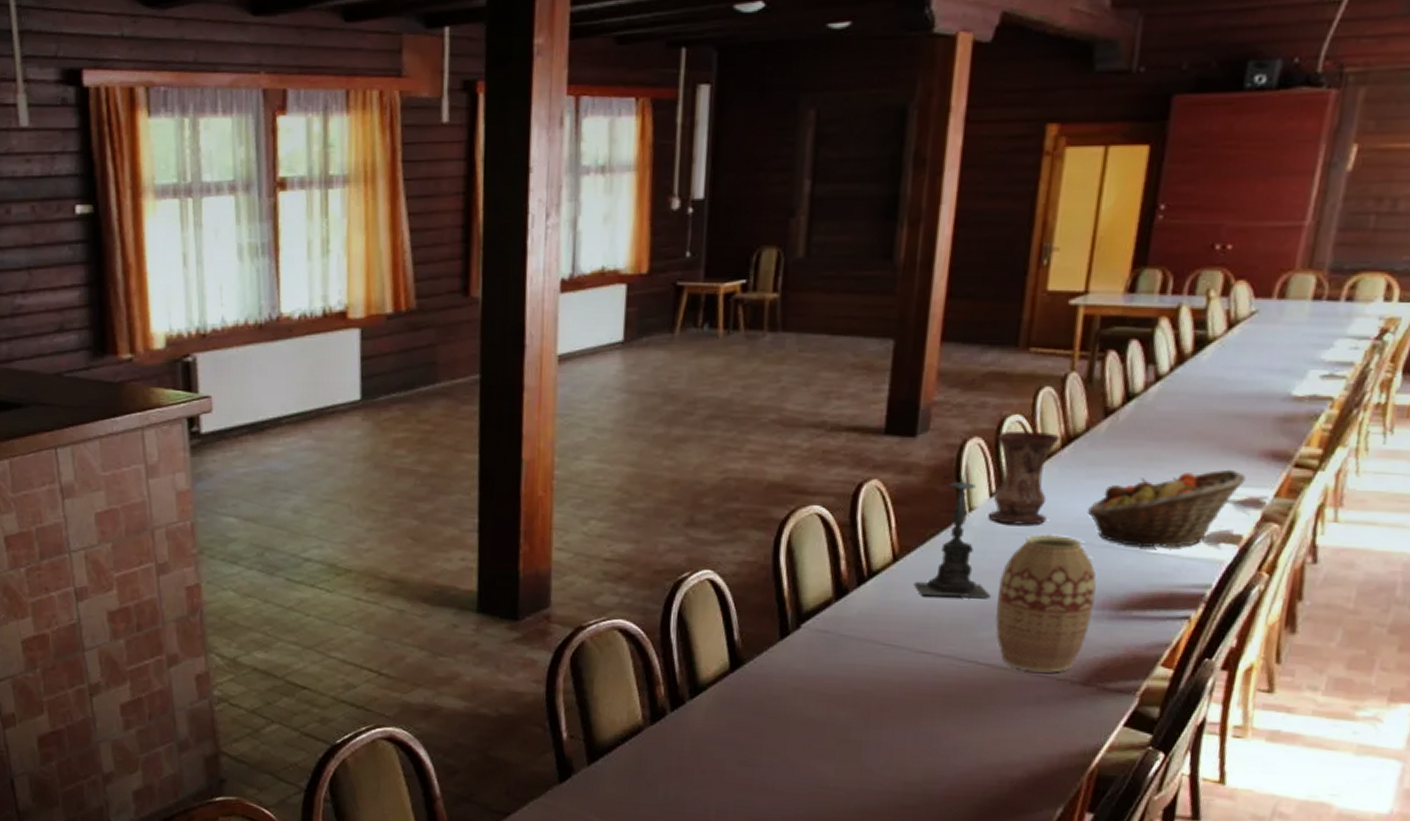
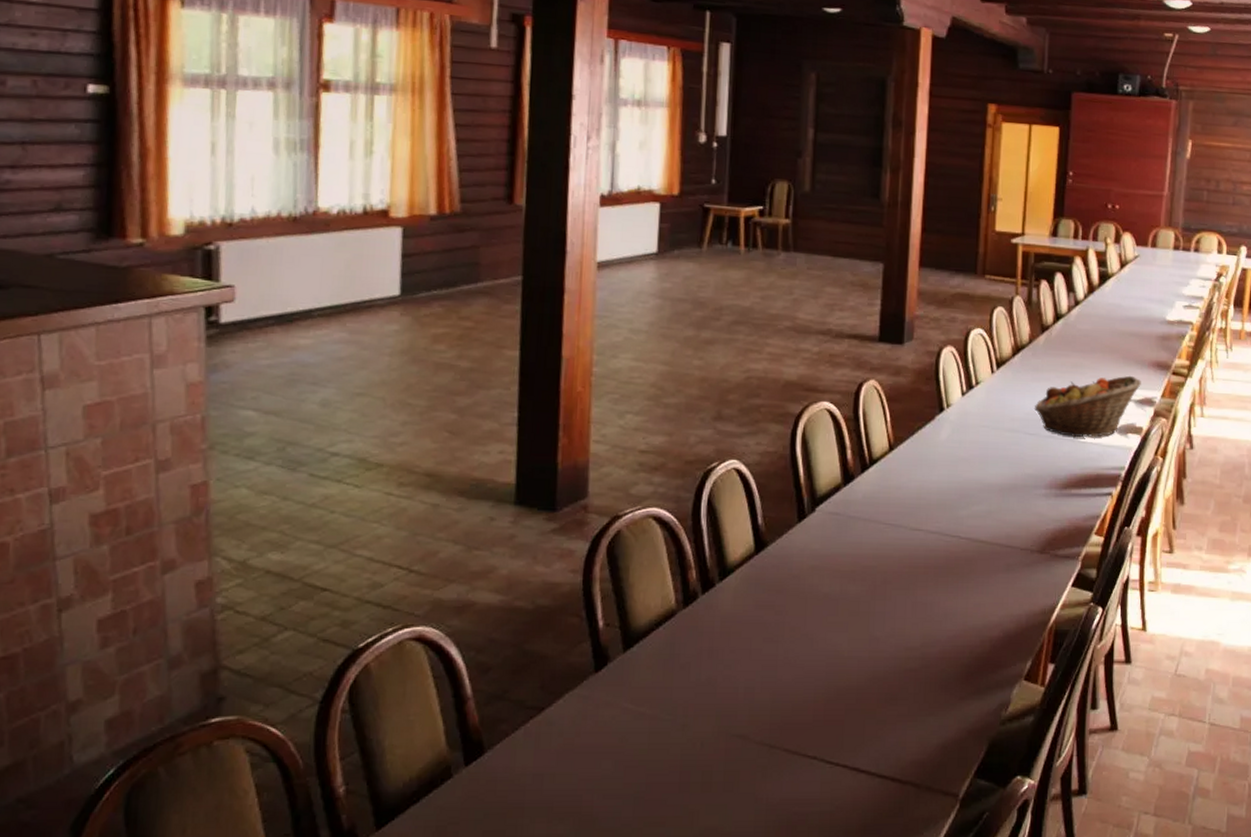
candle holder: present [914,465,990,598] -> none [907,369,966,481]
vase: present [988,430,1060,525] -> none [961,341,1011,419]
vase: present [996,535,1096,673] -> none [971,427,1044,544]

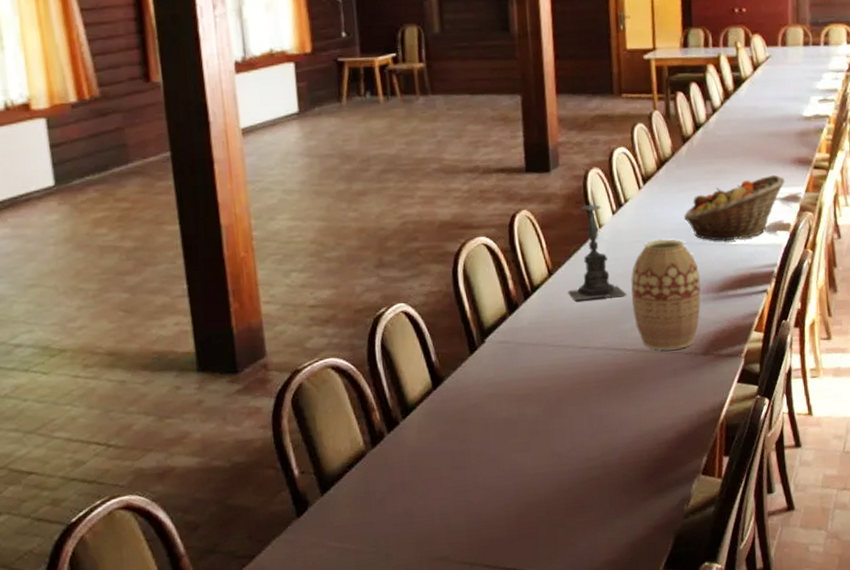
candle holder: none [907,369,966,481] -> present [568,191,626,300]
vase: none [971,427,1044,544] -> present [631,239,702,350]

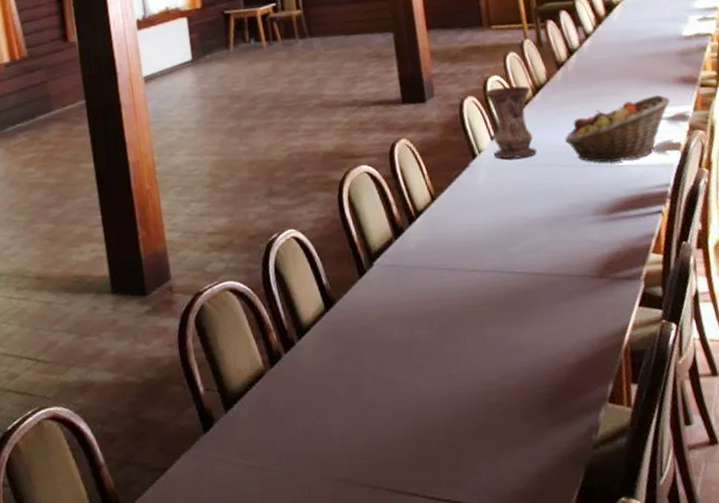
candle holder: present [568,191,626,300] -> none [452,119,511,224]
vase: none [610,159,656,235] -> present [485,86,537,159]
vase: present [631,239,702,350] -> none [515,162,592,273]

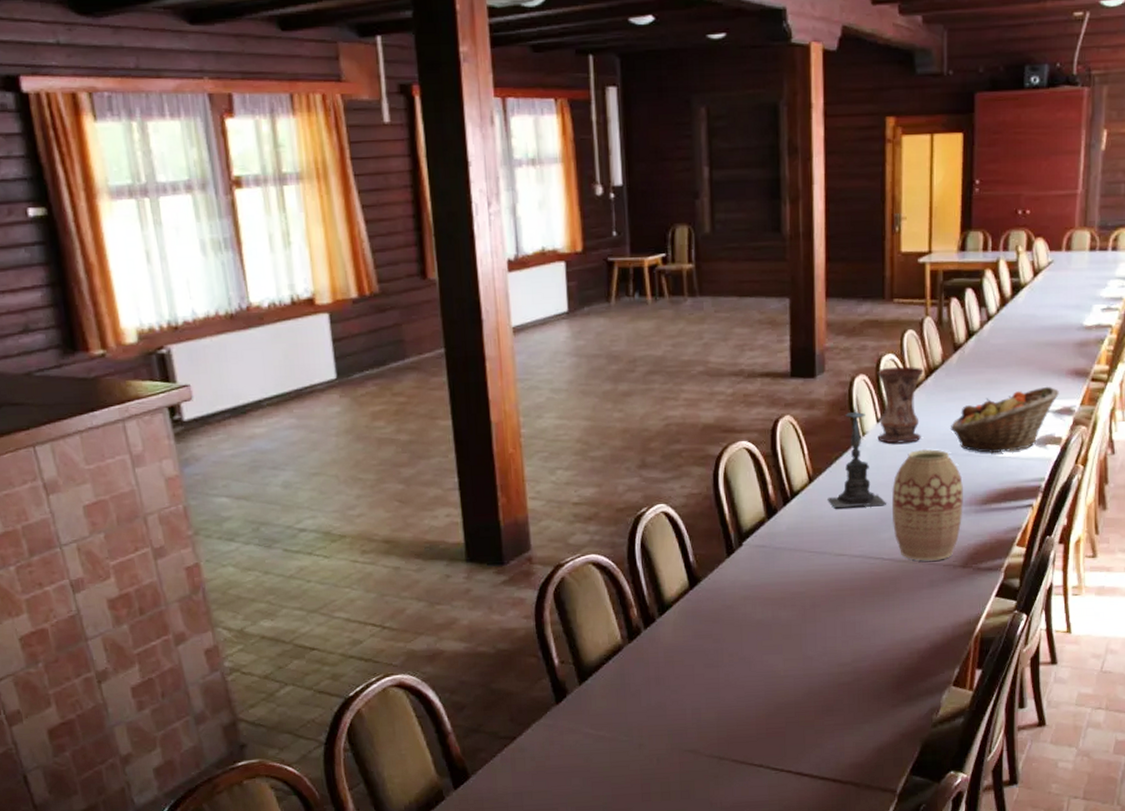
candle holder: none [452,119,511,224] -> present [827,398,886,508]
vase: none [515,162,592,273] -> present [891,449,963,561]

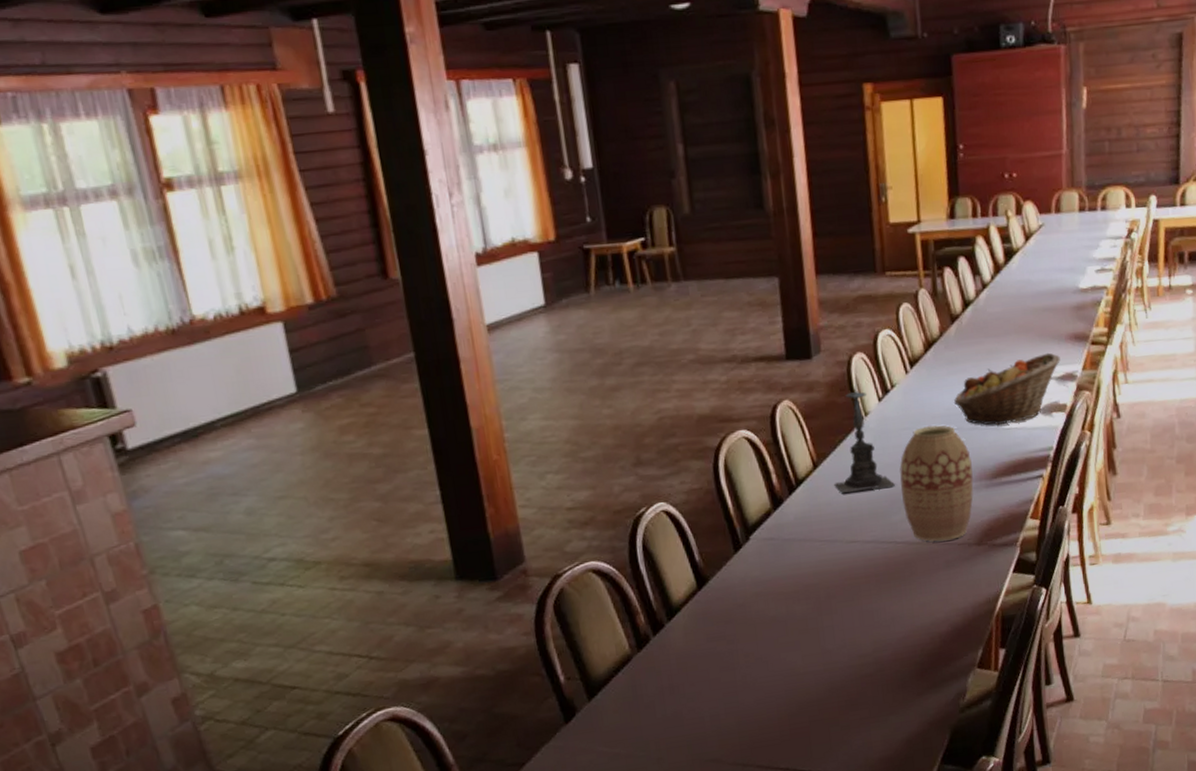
vase: present [877,366,924,444] -> none [874,341,925,422]

